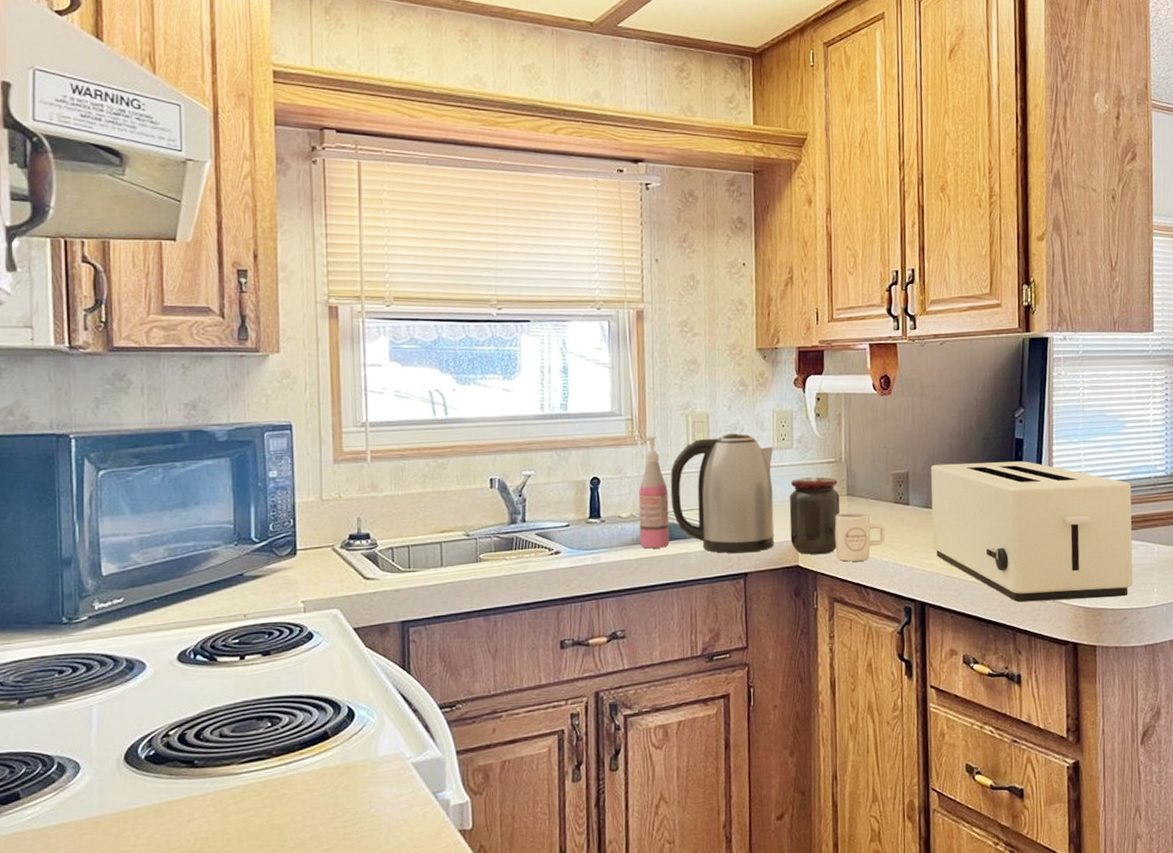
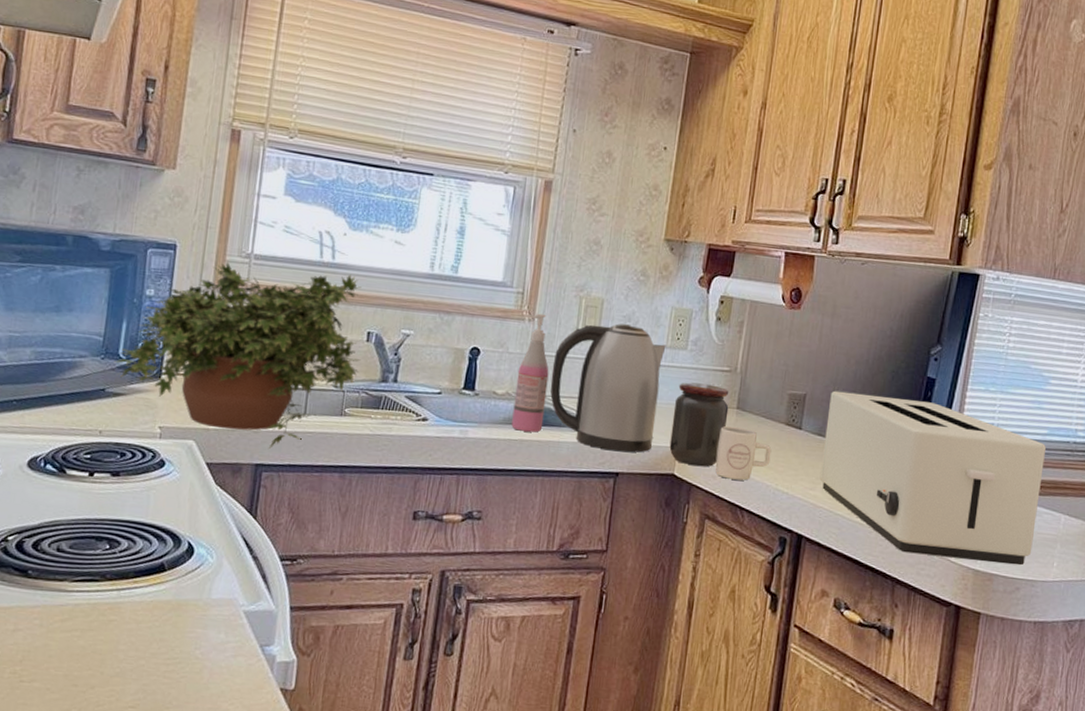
potted plant: none [248,427,488,604] -> present [114,262,362,449]

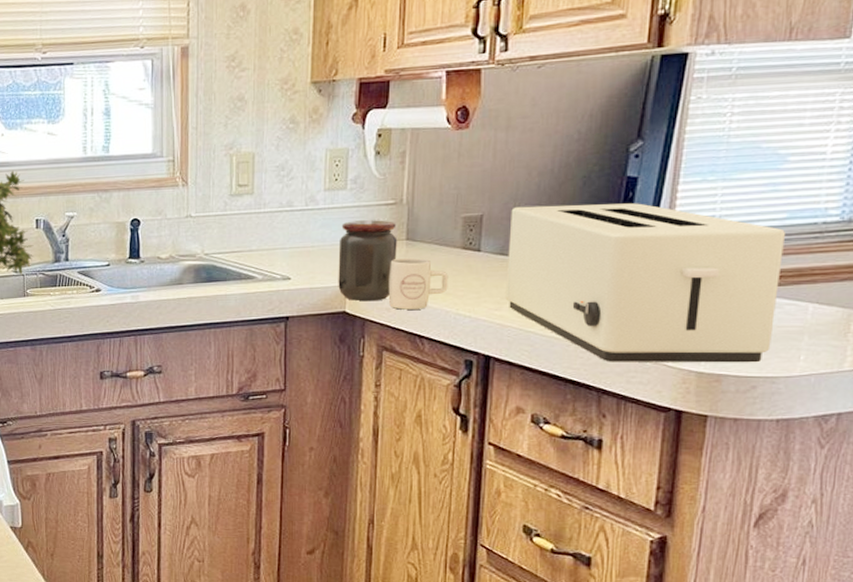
soap dispenser: present [511,313,549,433] -> none [176,177,209,289]
kettle: present [549,323,666,453] -> none [211,173,324,297]

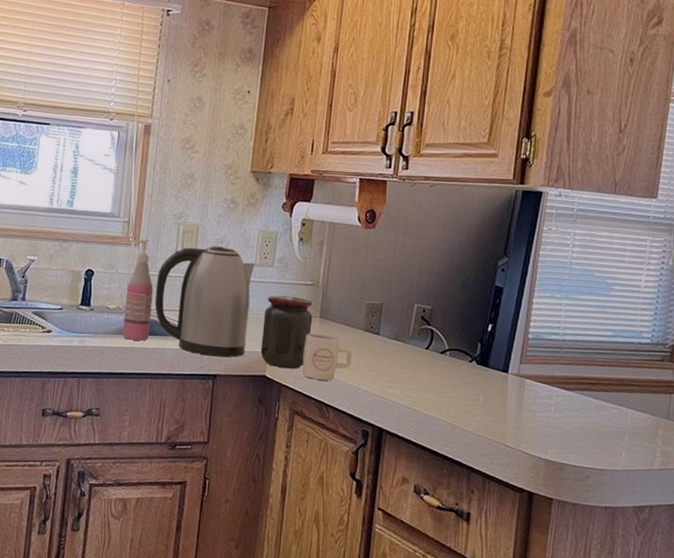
soap dispenser: none [176,177,209,289] -> present [122,239,154,341]
kettle: none [211,173,324,297] -> present [154,245,255,357]
toaster: present [505,203,785,363] -> none [397,300,611,456]

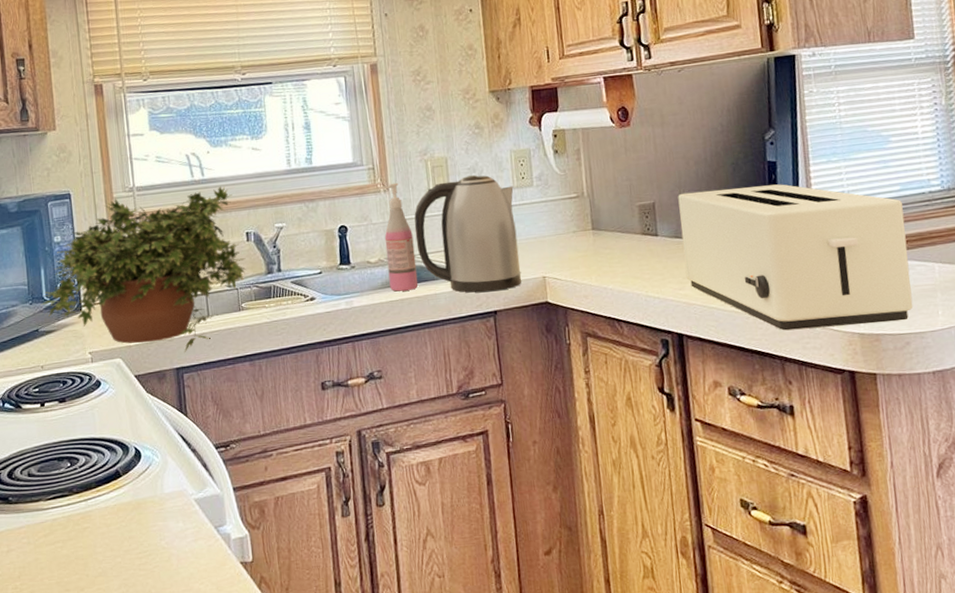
jar: present [260,295,313,369] -> none [532,212,587,291]
mug: present [302,332,353,381] -> none [581,245,636,296]
toaster: none [397,300,611,456] -> present [678,184,913,331]

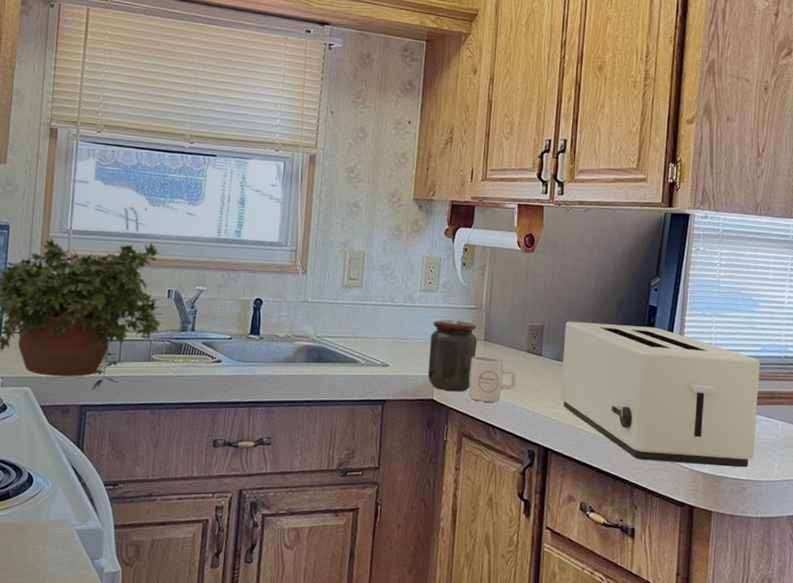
soap dispenser: present [378,182,419,292] -> none [292,267,322,368]
kettle: present [414,174,521,293] -> none [323,272,420,382]
jar: none [532,212,587,291] -> present [428,319,477,392]
mug: none [581,245,636,296] -> present [468,355,517,402]

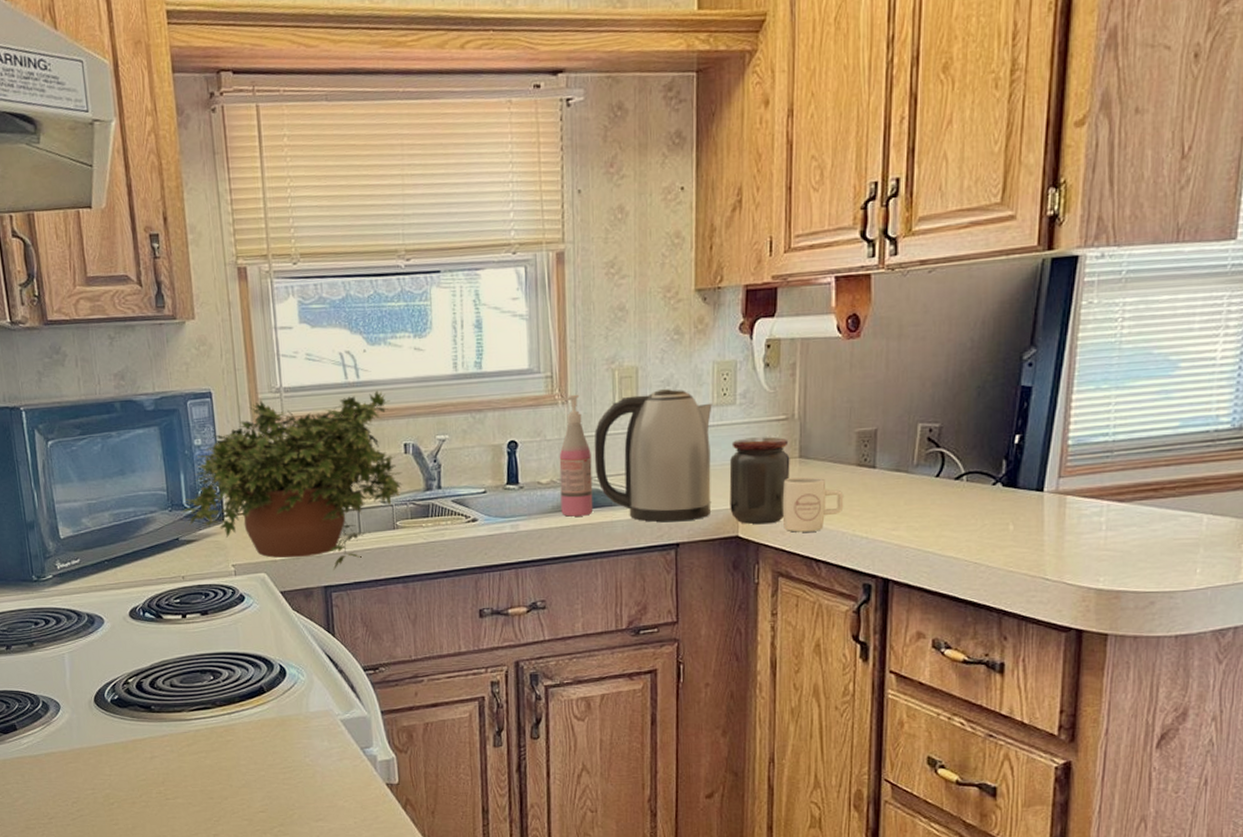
soap dispenser: none [292,267,322,368] -> present [555,394,594,517]
kettle: none [323,272,420,382] -> present [594,388,712,522]
toaster: present [560,321,760,468] -> none [902,414,1178,582]

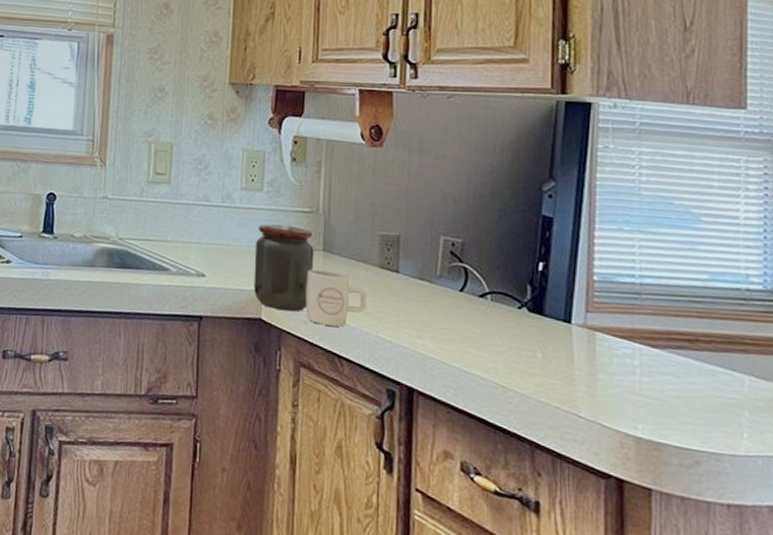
soap dispenser: present [555,394,594,517] -> none [91,159,124,275]
kettle: present [594,388,712,522] -> none [126,166,241,296]

